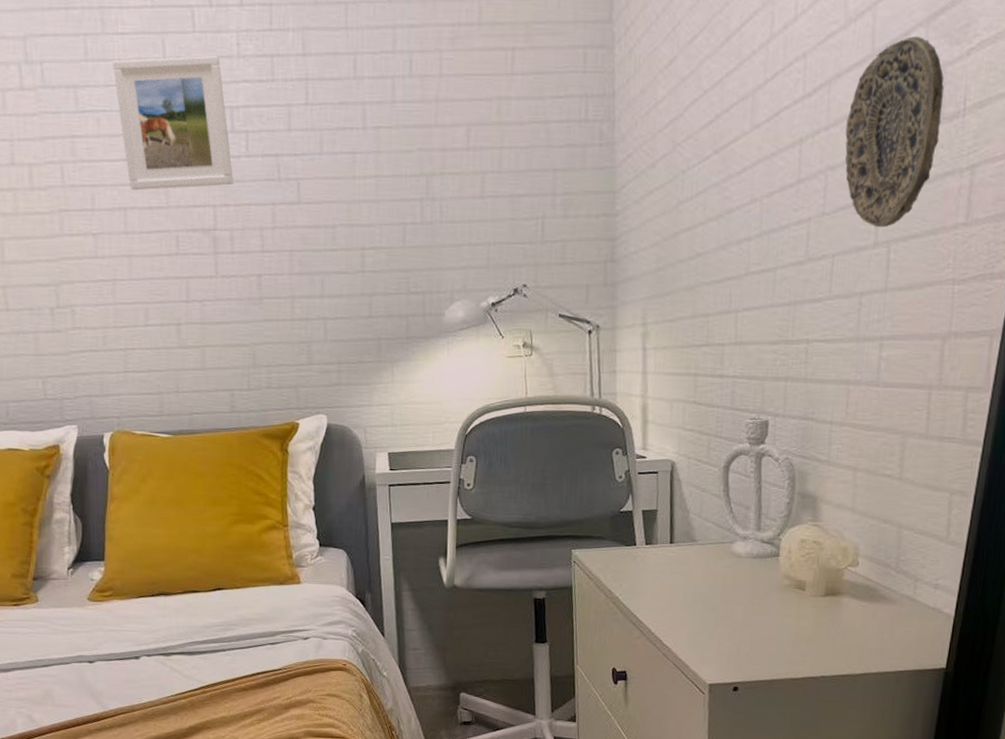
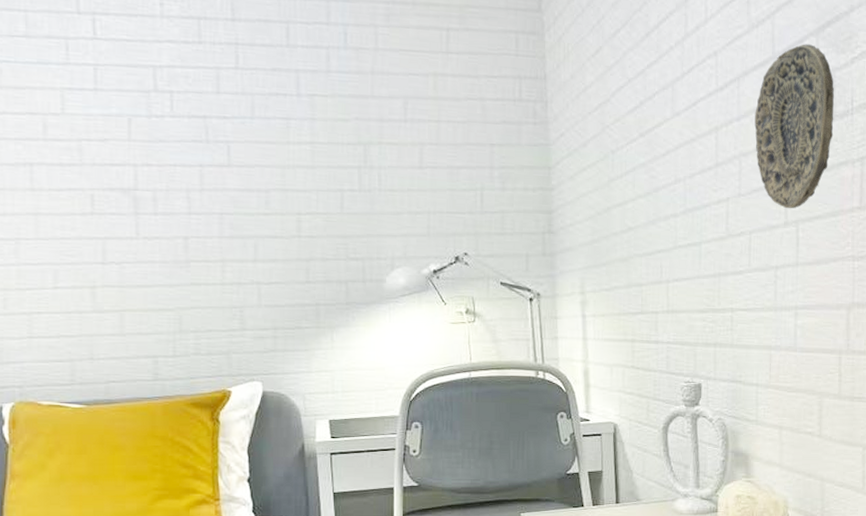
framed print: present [113,56,233,191] -> none [18,10,156,146]

